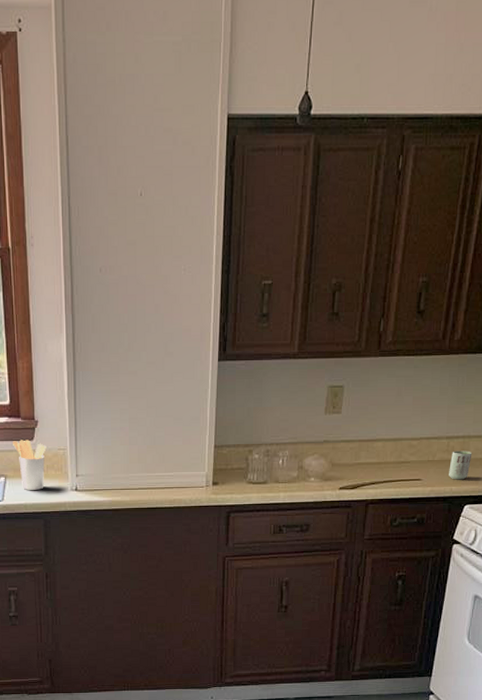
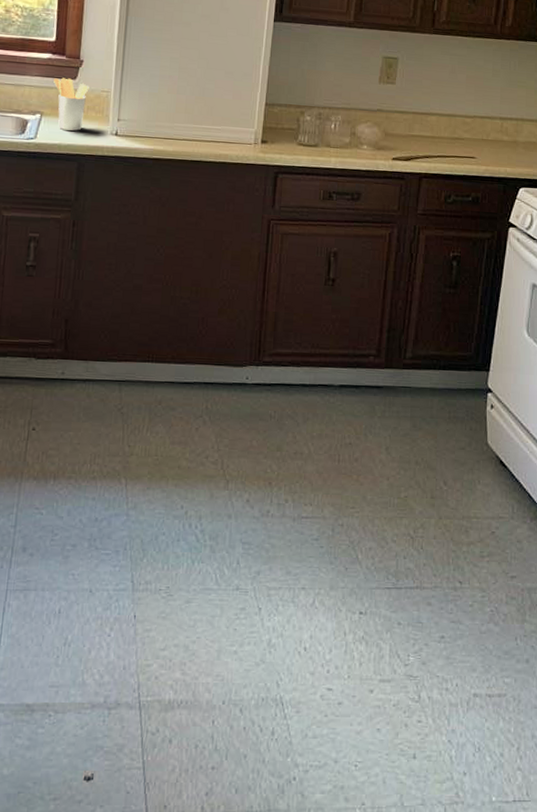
cup: present [449,451,473,480] -> none [503,132,526,162]

